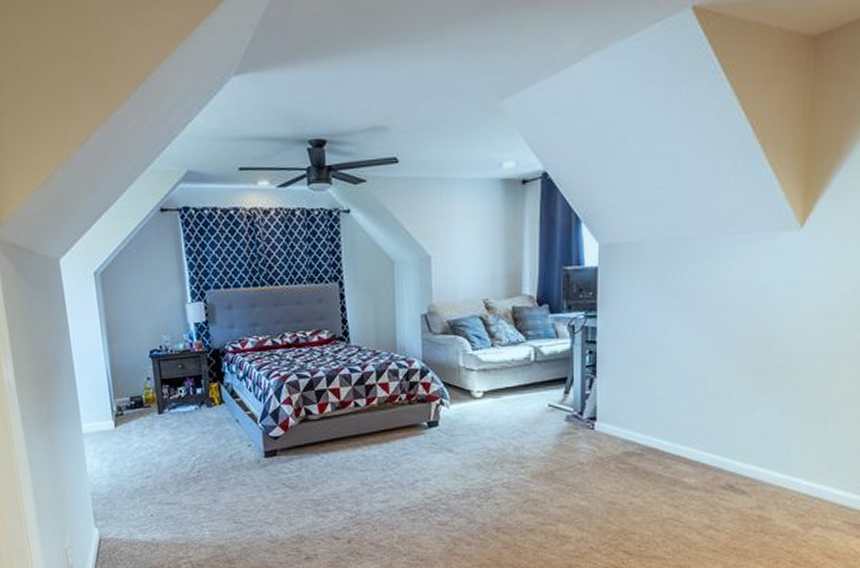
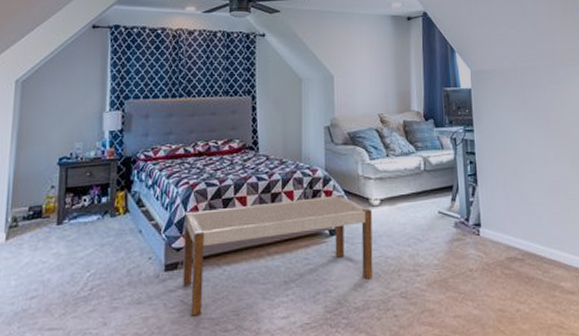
bench: none [278,386,474,497] -> present [183,194,373,316]

